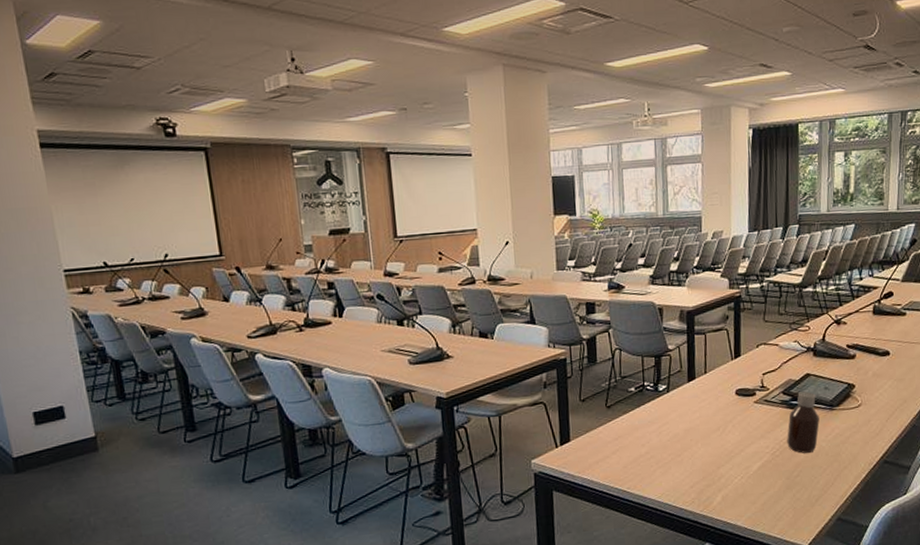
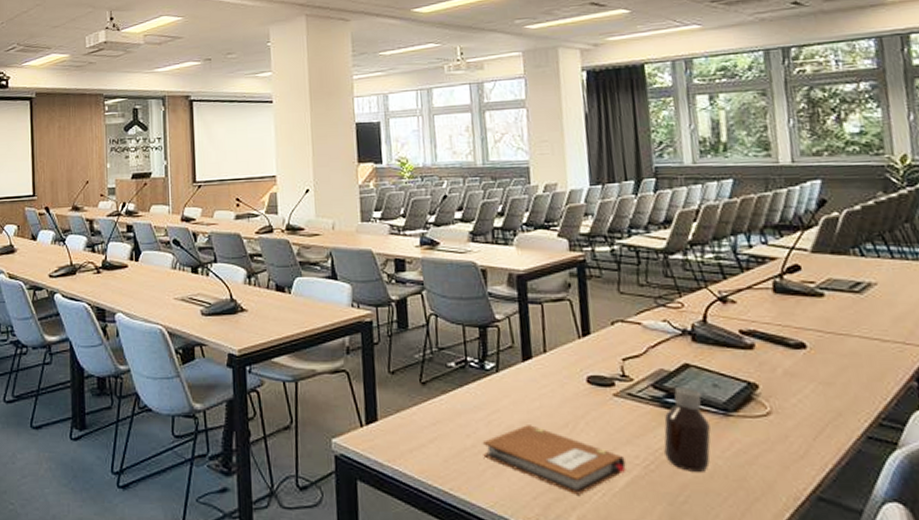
notebook: none [654,431,759,480] -> present [482,425,627,495]

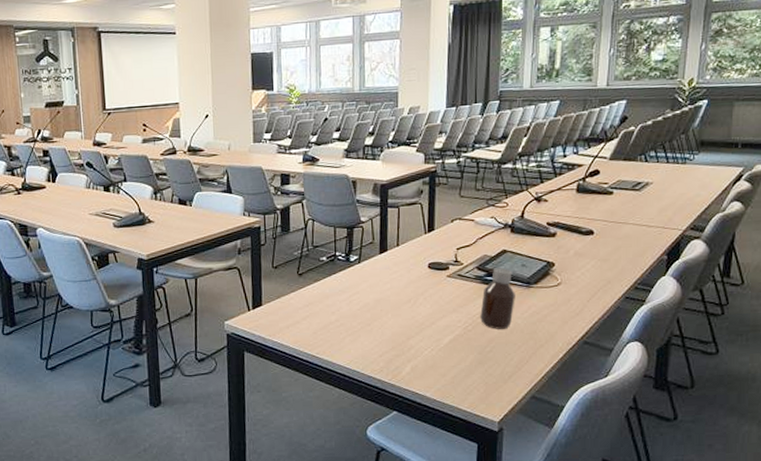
notebook: present [482,425,627,495] -> none [344,302,451,351]

